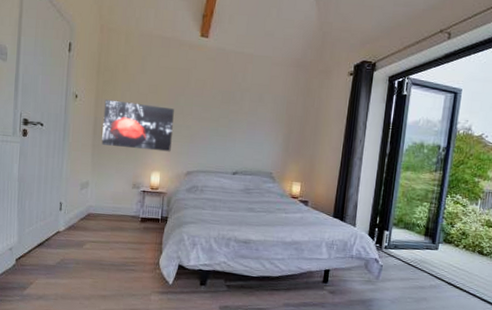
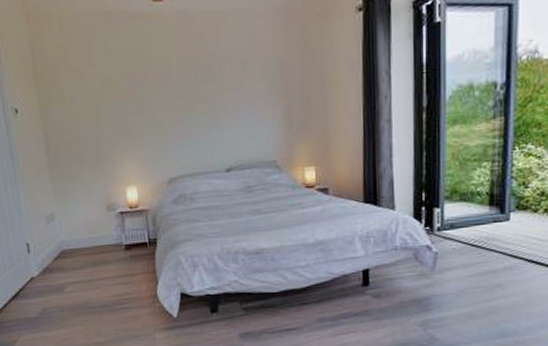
wall art: present [101,99,174,152] -> none [51,102,144,165]

